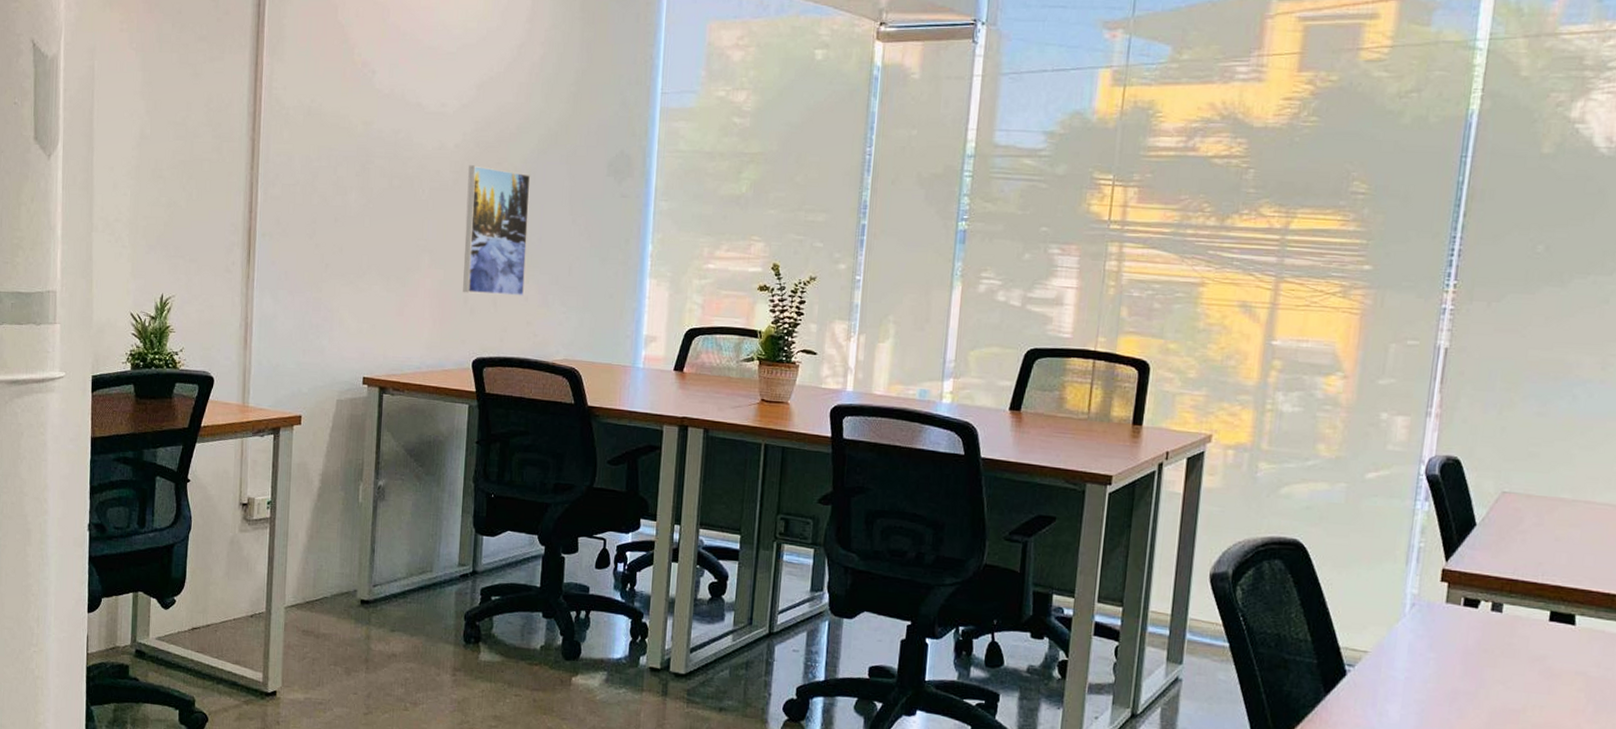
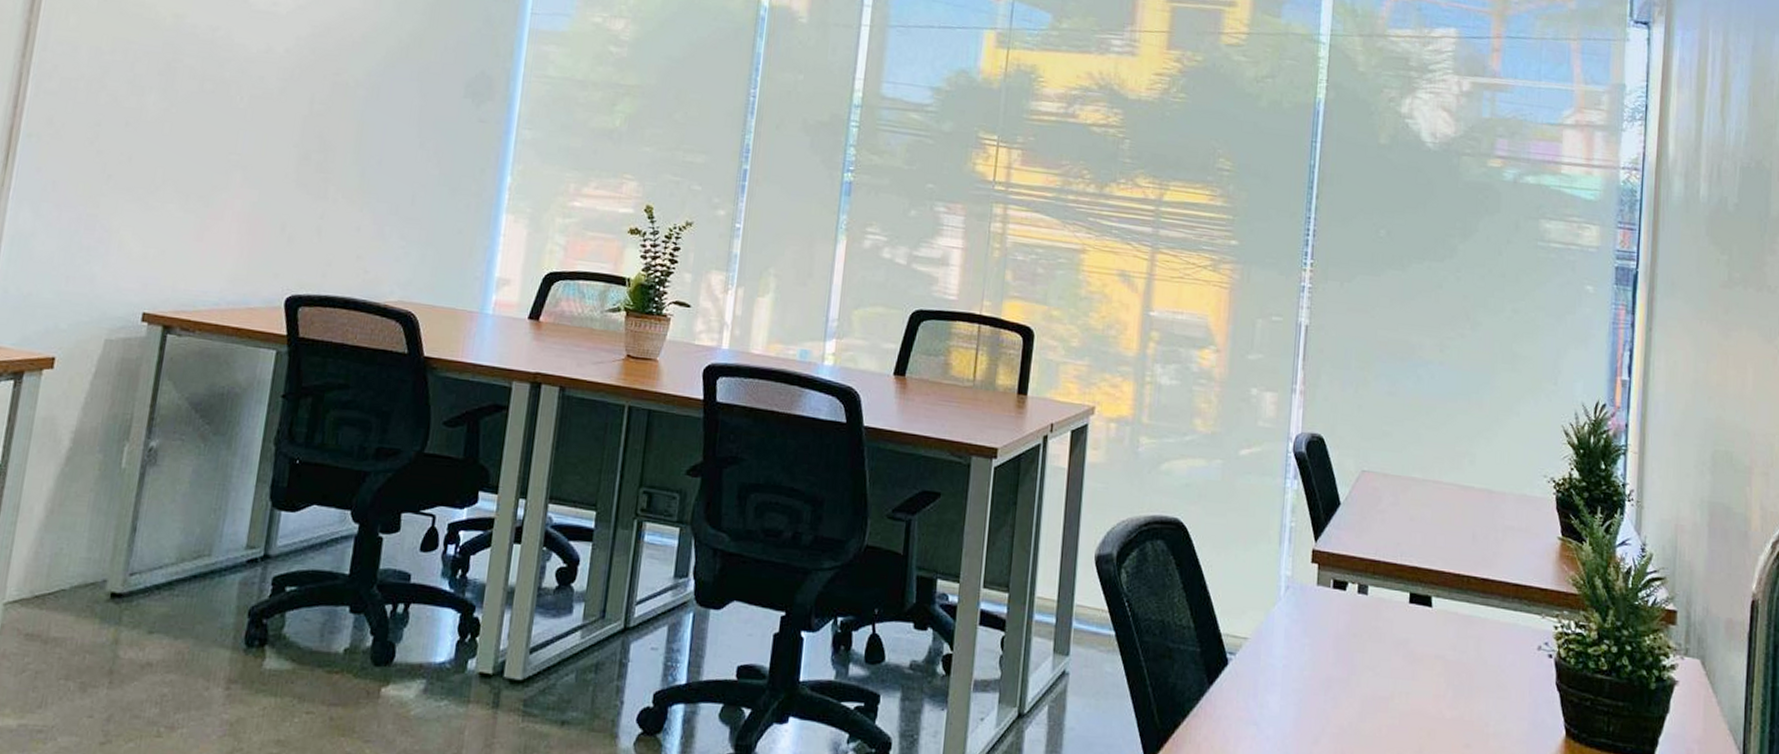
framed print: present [463,165,531,296] -> none [280,73,374,226]

